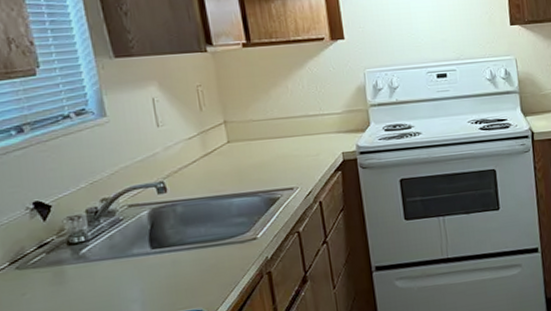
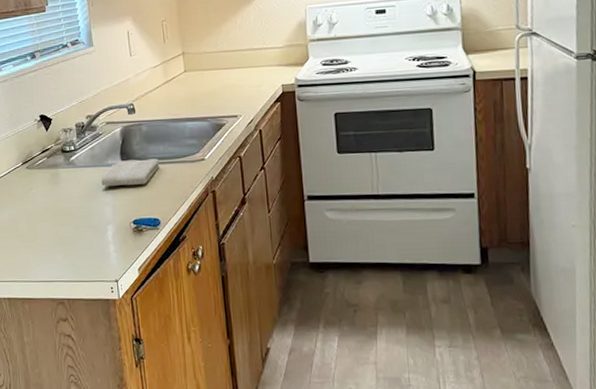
washcloth: none [124,242,202,281] -> present [101,158,160,187]

